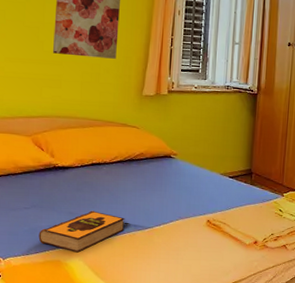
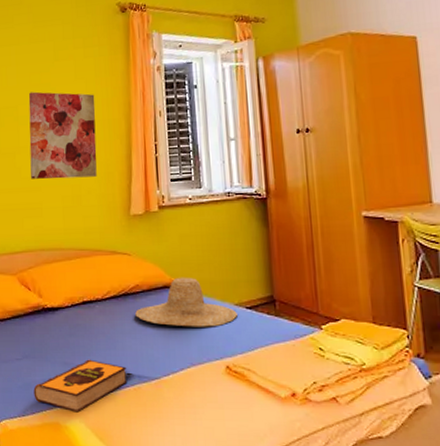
straw hat: none [137,149,222,190] -> present [135,277,237,327]

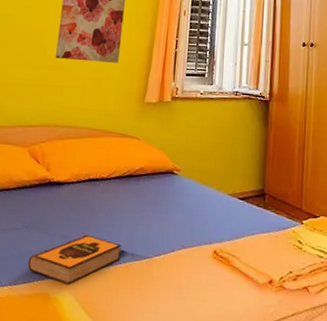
straw hat: present [135,277,237,327] -> none [136,164,230,213]

